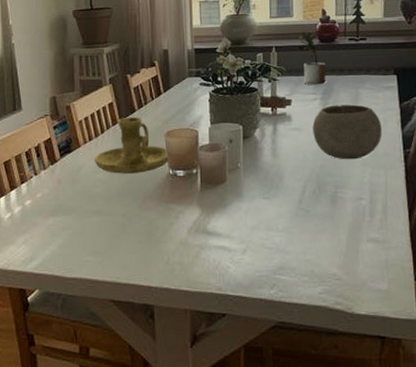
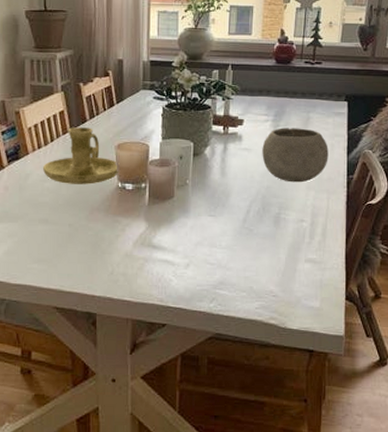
potted plant: present [297,31,326,85] -> none [253,51,280,107]

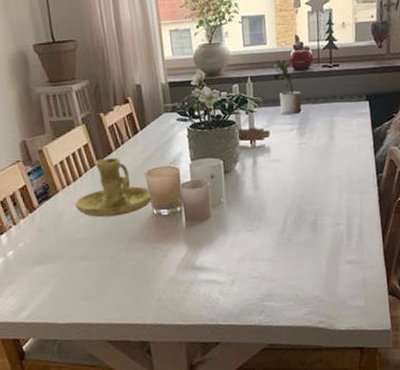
potted plant: none [253,51,280,107] -> present [272,59,302,115]
bowl: present [262,128,329,183] -> none [291,132,357,188]

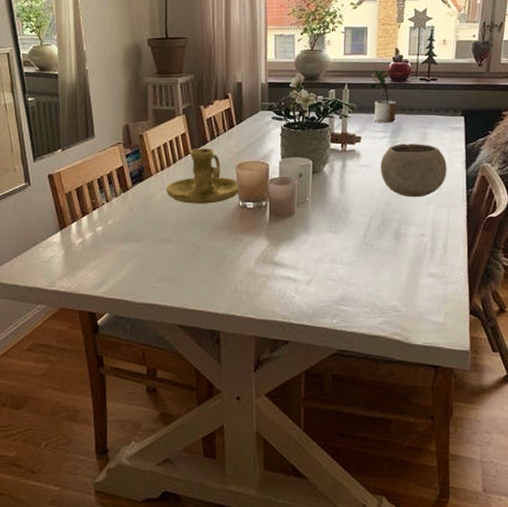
bowl: none [291,132,357,188] -> present [380,144,447,198]

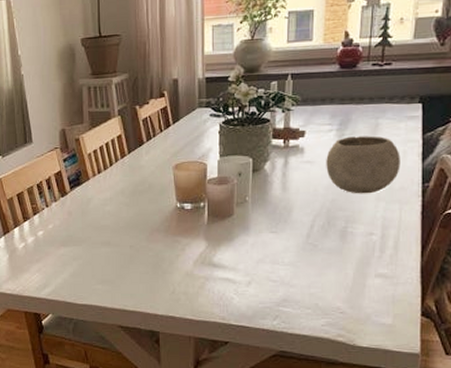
candle holder: present [165,149,240,204] -> none [103,150,178,207]
potted plant: present [369,69,396,123] -> none [315,56,345,115]

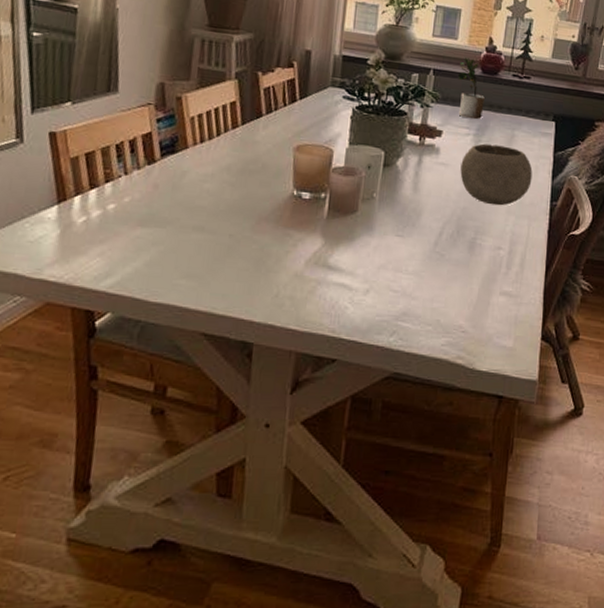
potted plant: none [315,56,345,115] -> present [457,58,485,119]

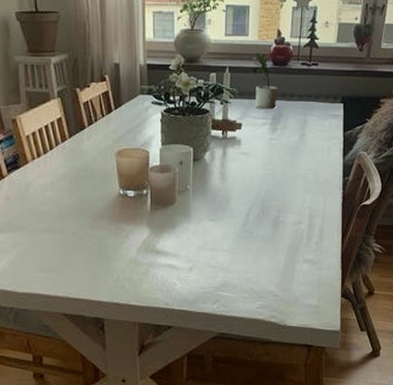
bowl: present [460,143,533,206] -> none [261,131,325,186]

